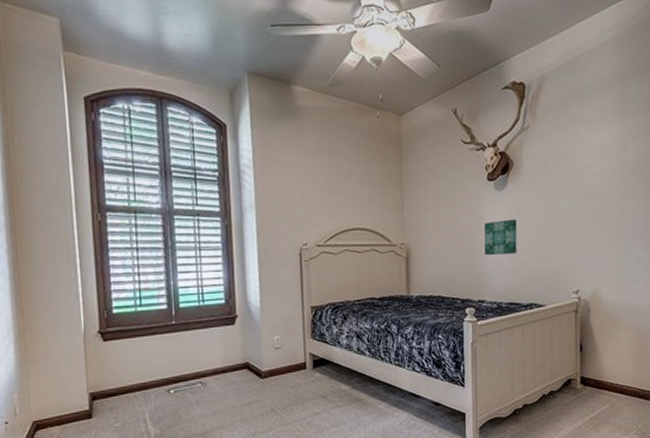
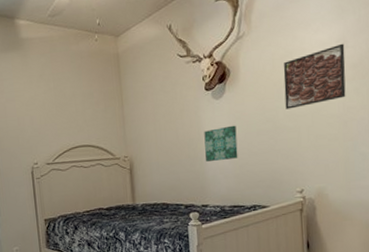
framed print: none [565,145,624,207] -> present [283,43,346,109]

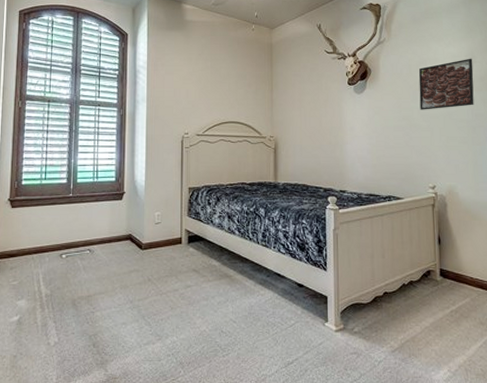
wall art: present [204,125,238,162] -> none [345,119,376,150]

